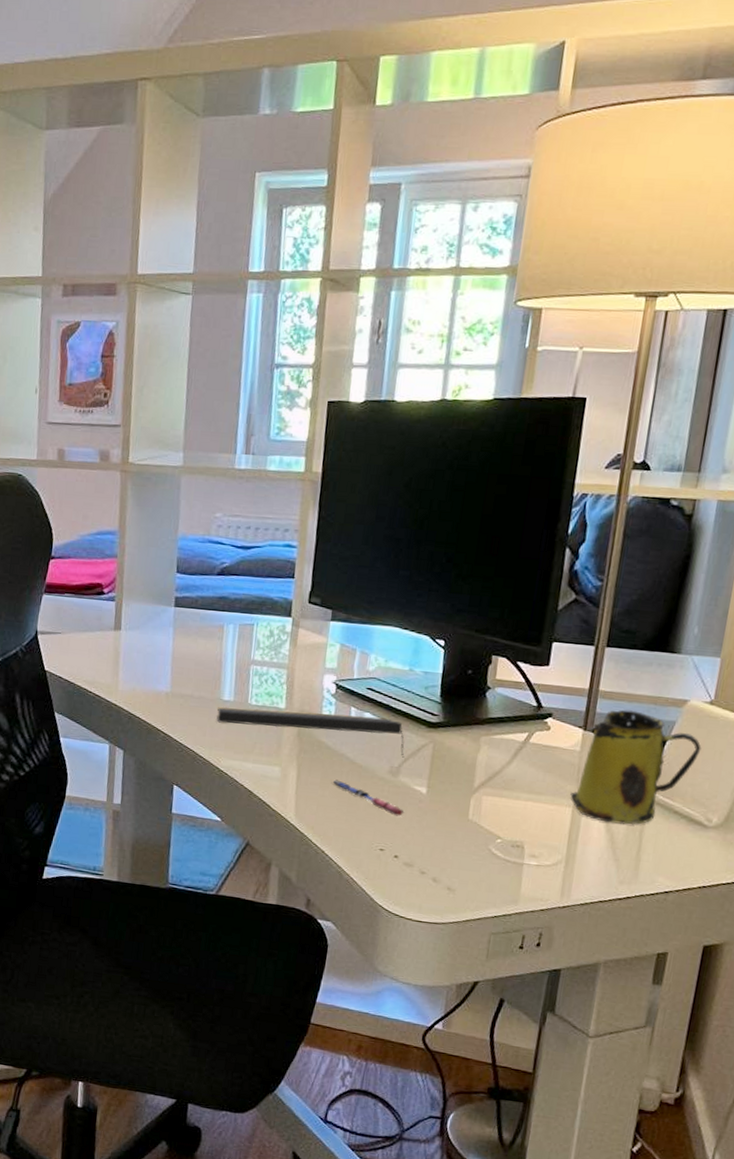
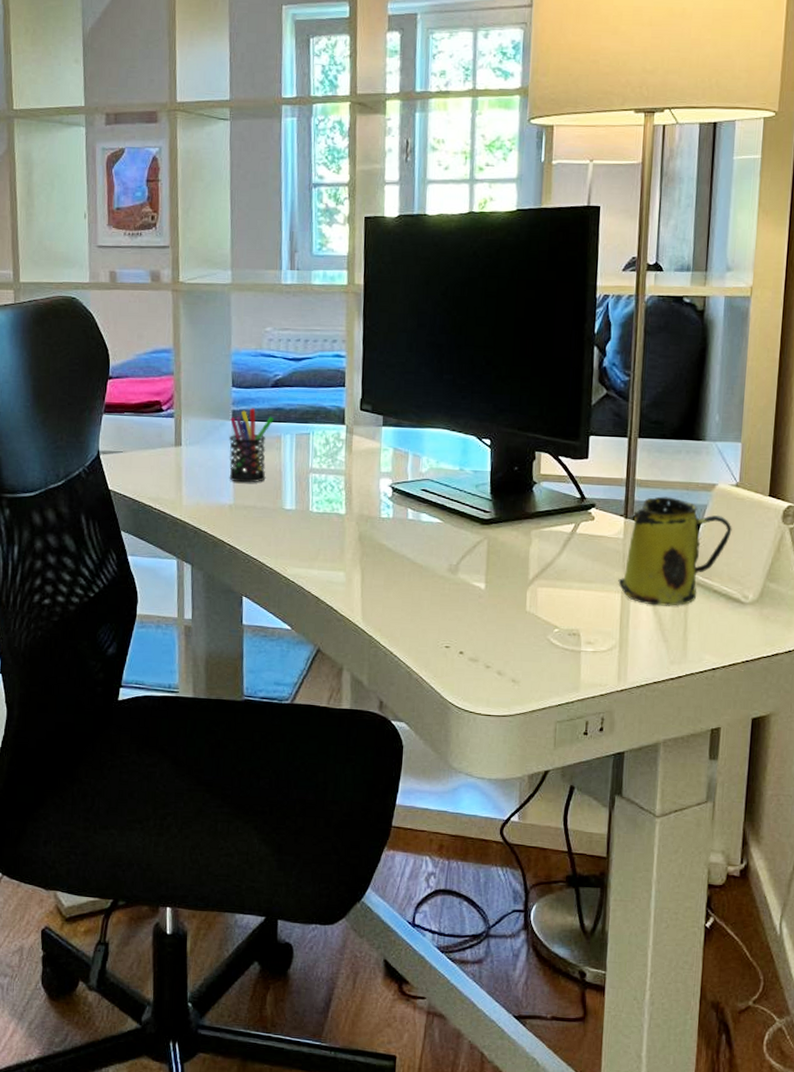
pen holder: none [167,595,218,672] -> present [229,408,275,483]
notepad: present [217,707,405,758] -> none [279,515,462,555]
pen: present [331,779,405,817] -> none [394,581,466,613]

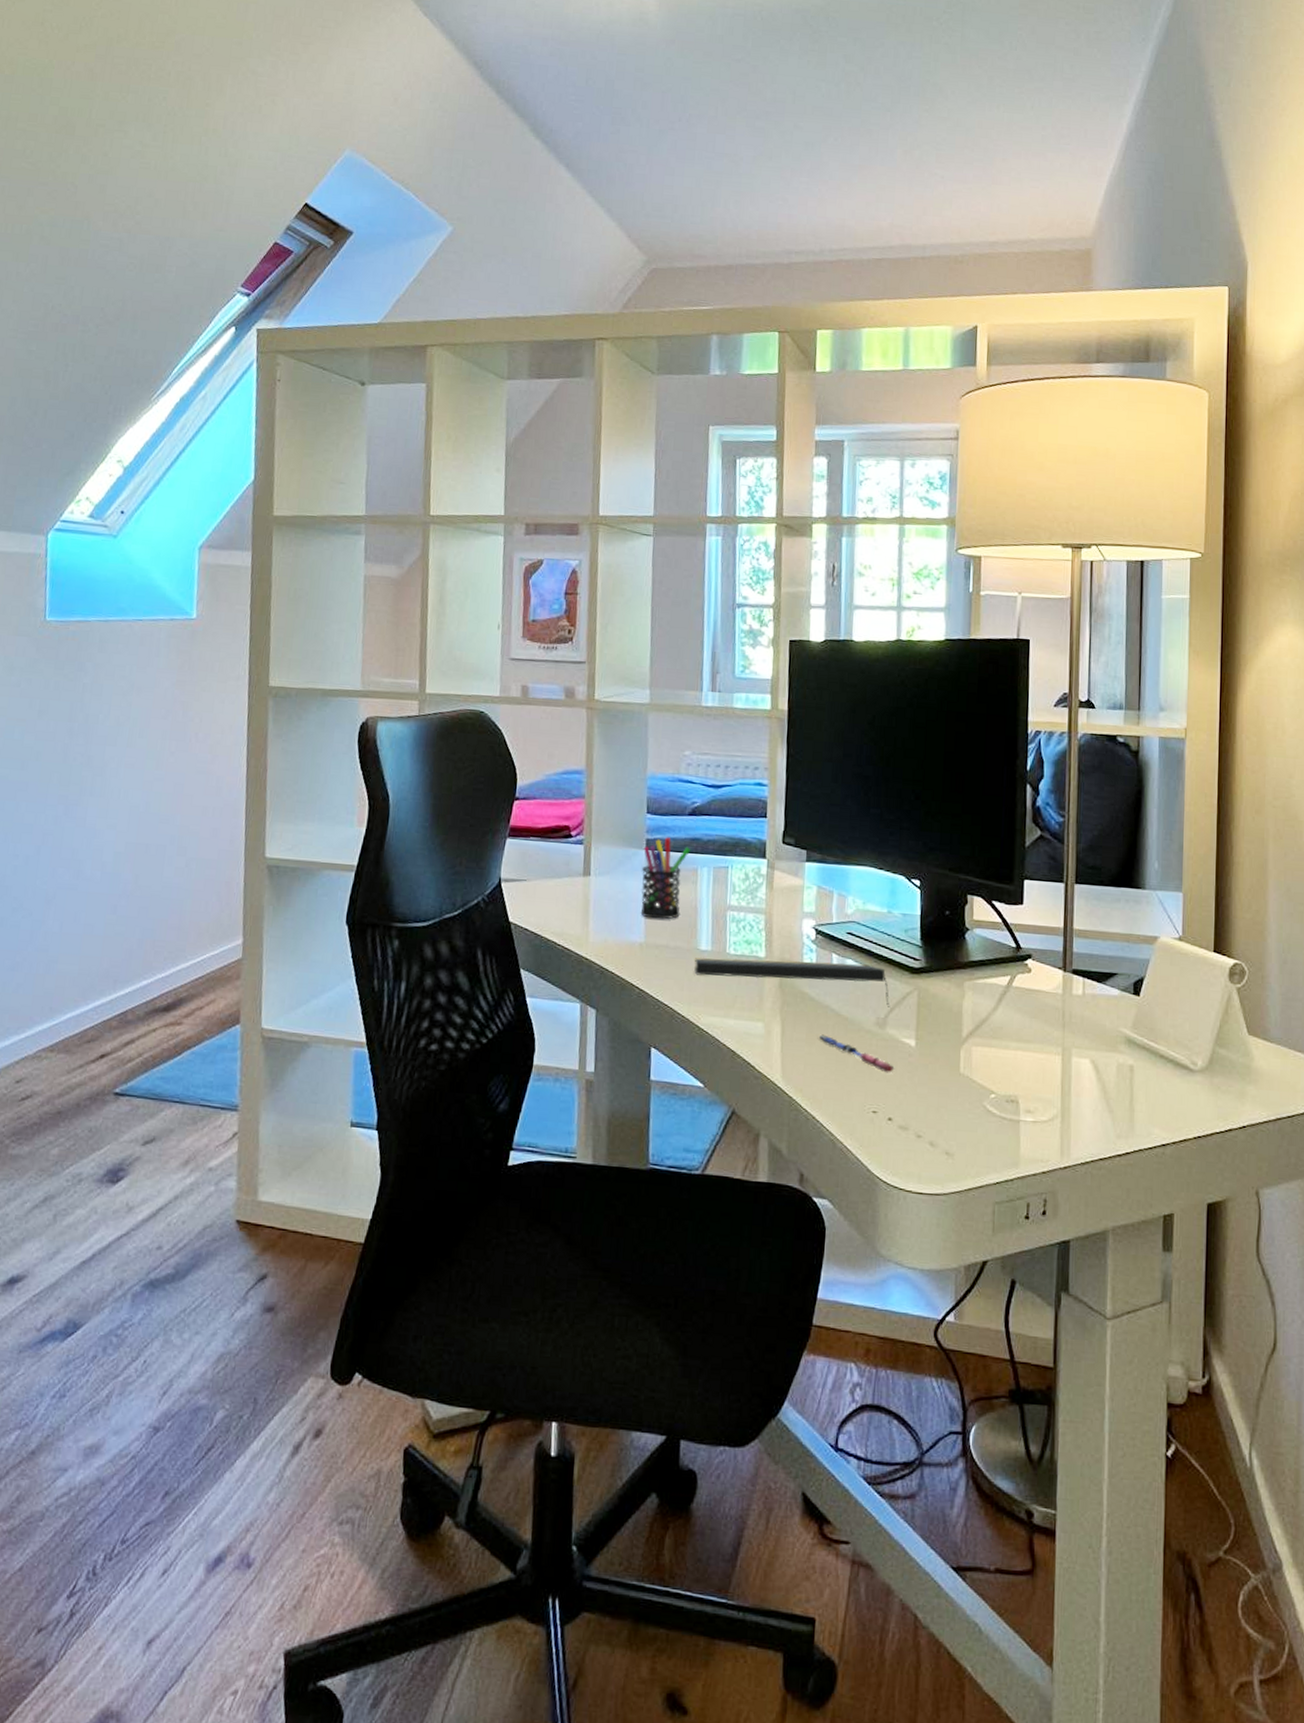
notepad: none [279,515,462,555] -> present [694,957,890,1007]
pen: none [394,581,466,613] -> present [817,1034,895,1073]
mug: present [618,496,732,606] -> none [1058,948,1177,1072]

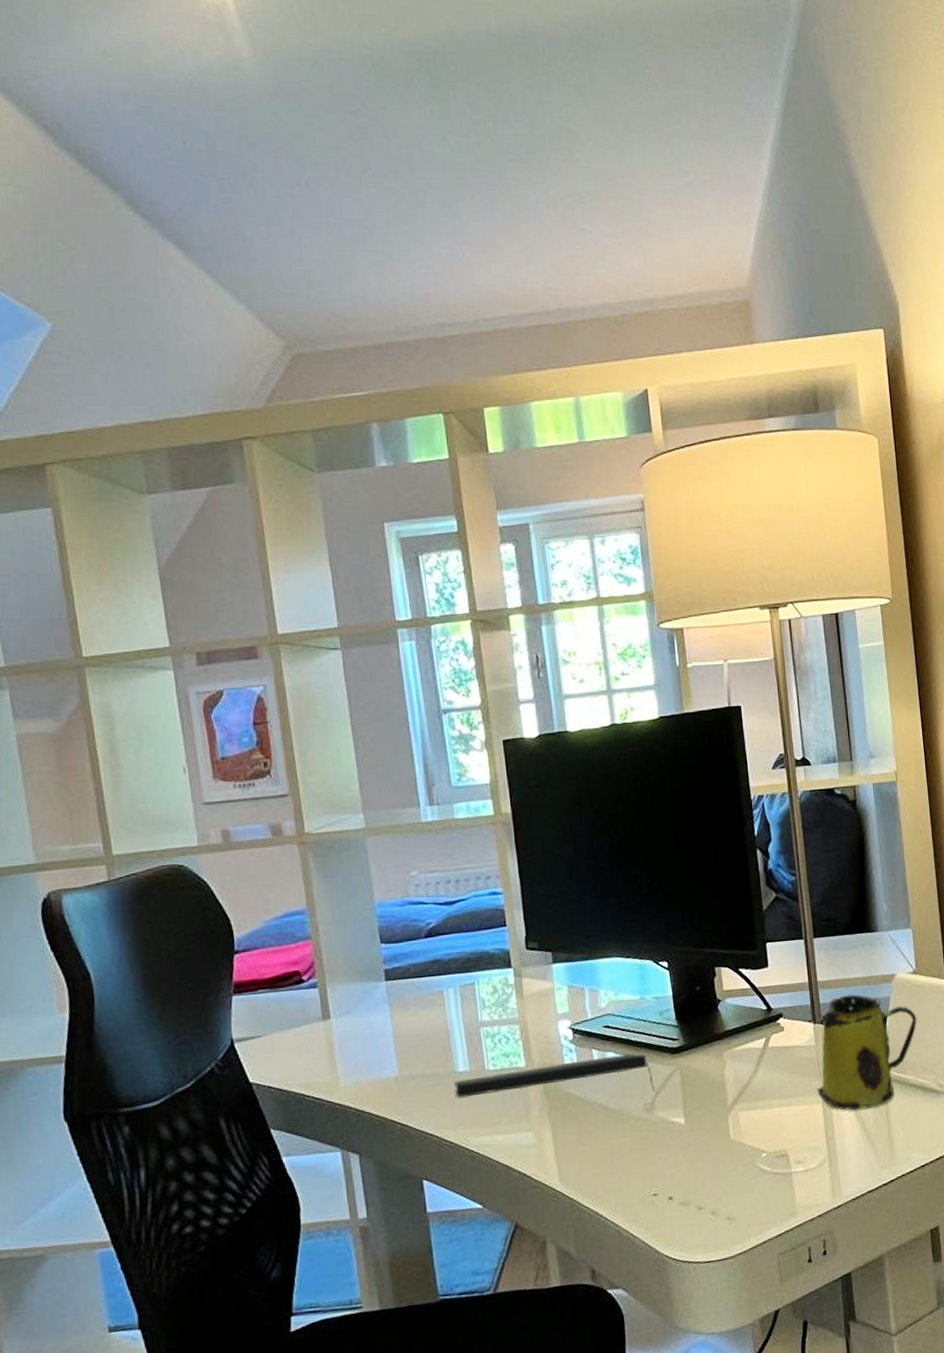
pen holder: present [640,837,691,920] -> none [383,964,433,1051]
pen: present [817,1034,895,1073] -> none [589,1130,668,1155]
mug: none [1058,948,1177,1072] -> present [817,994,917,1111]

